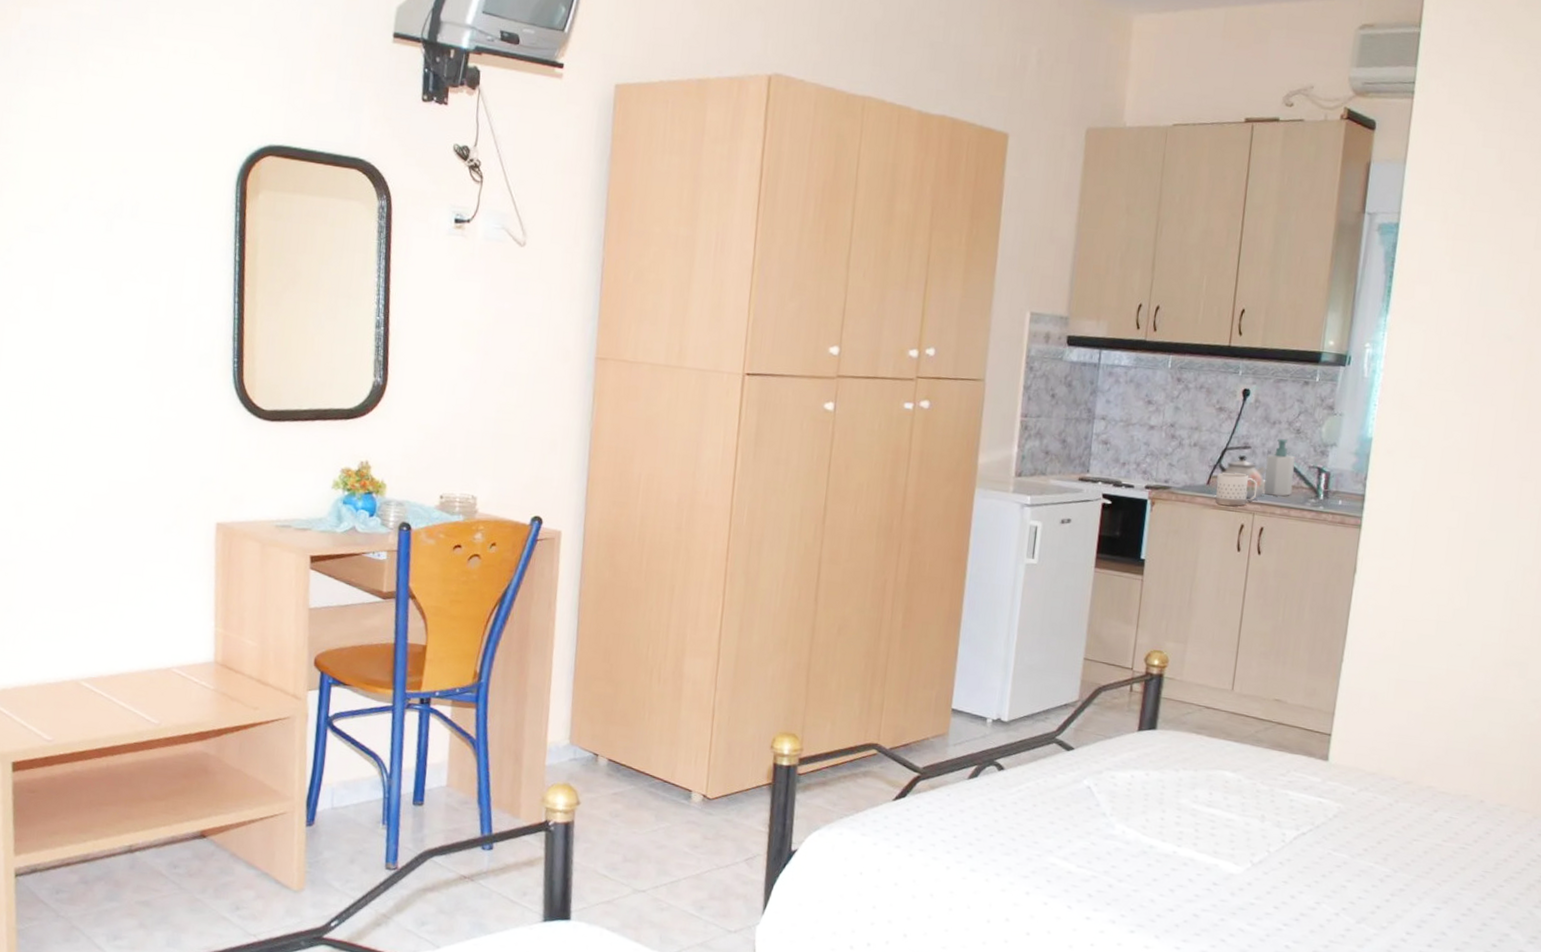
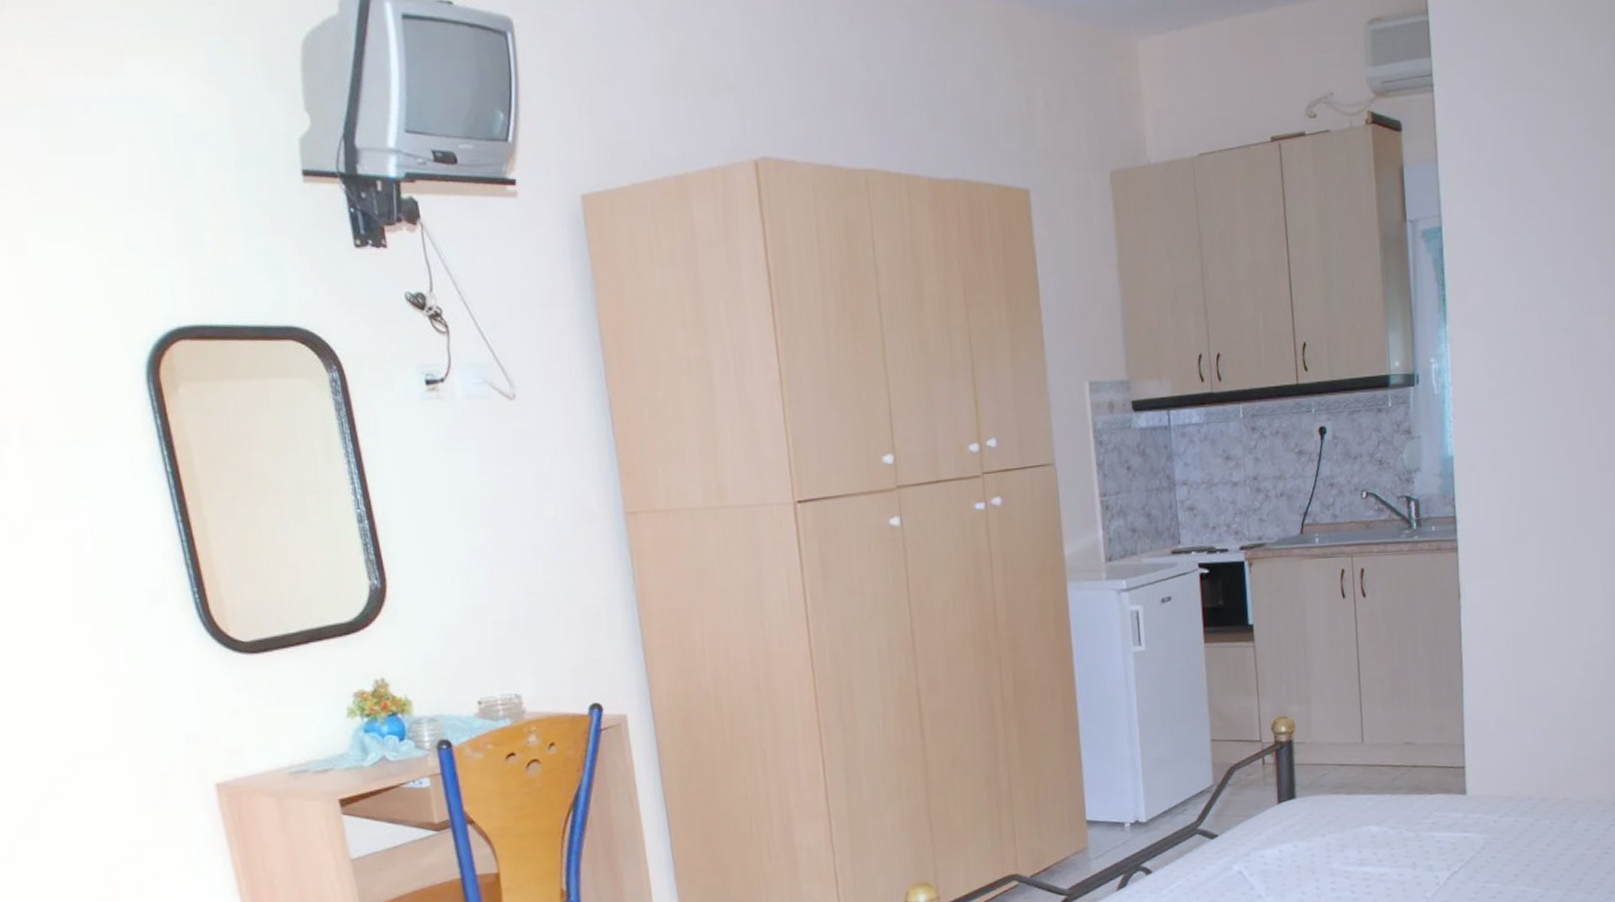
kettle: present [1215,445,1266,500] -> none [1307,485,1359,543]
mug: present [1215,472,1258,506] -> none [1309,516,1352,554]
soap bottle: present [1263,438,1295,496] -> none [1354,473,1385,534]

